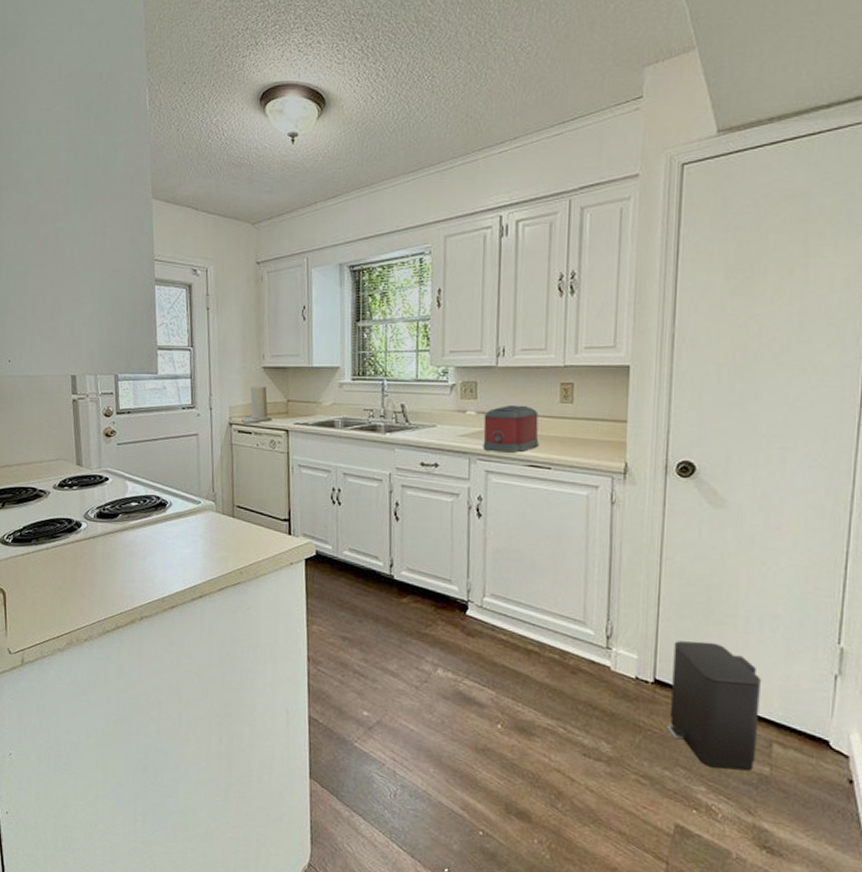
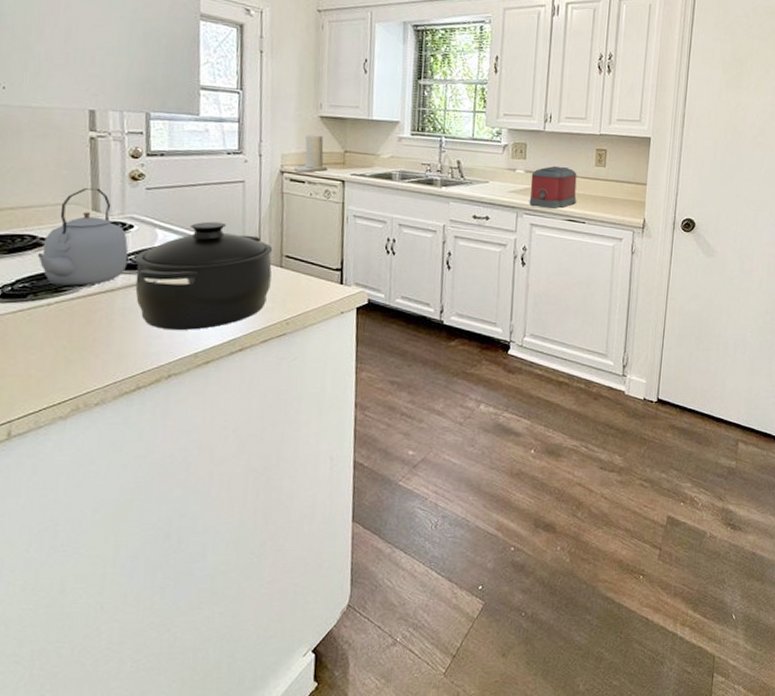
teakettle: none [37,444,106,533] -> present [37,187,129,286]
saucepan: none [110,473,226,576] -> present [134,221,273,330]
pedal bin: present [667,641,761,771] -> none [665,365,733,466]

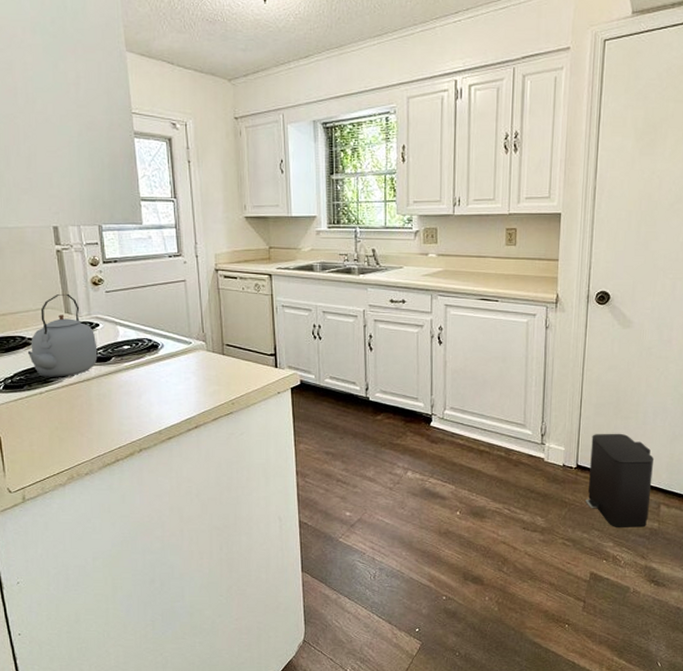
saucepan: present [134,221,273,330] -> none [103,317,216,411]
paper towel: present [294,134,328,173] -> none [227,234,256,270]
toaster: present [529,166,577,210] -> none [442,249,489,290]
pedal bin: none [665,365,733,466] -> present [586,433,654,527]

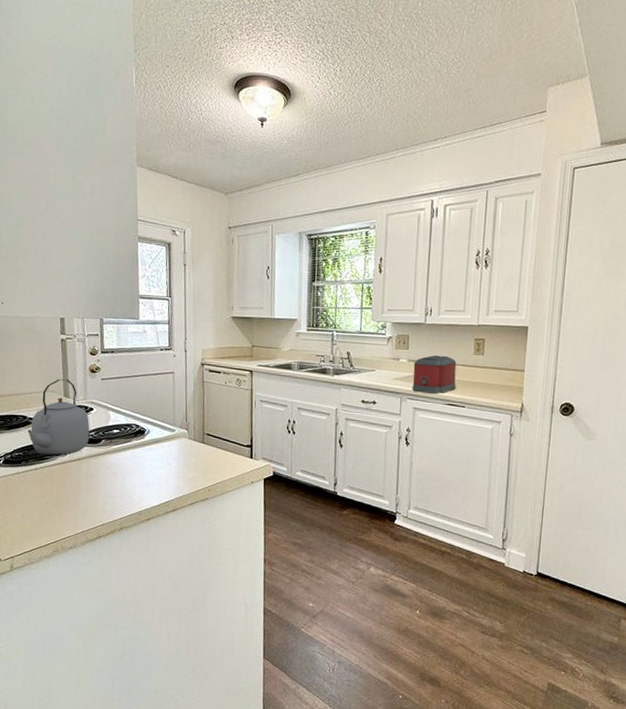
toaster: none [442,249,489,290] -> present [412,355,457,395]
pedal bin: present [586,433,654,527] -> none [545,542,615,641]

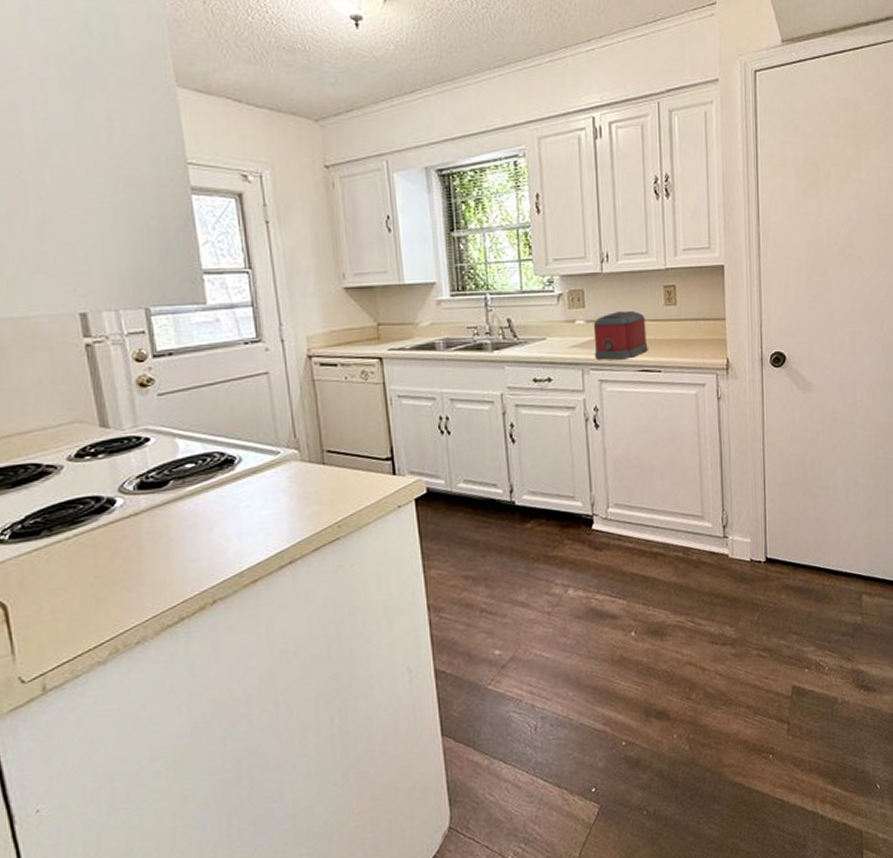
teakettle: present [27,378,90,456] -> none [45,400,149,516]

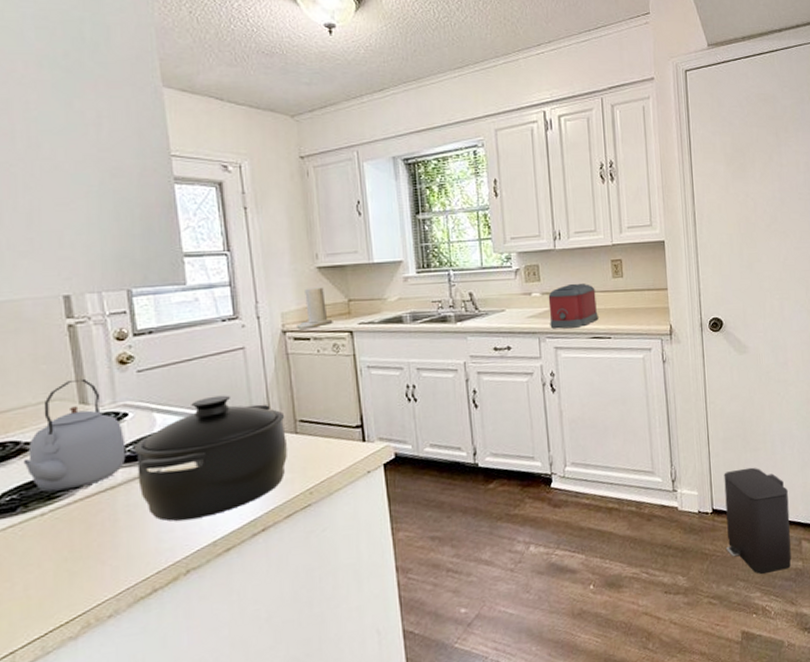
teakettle: none [45,400,149,516] -> present [23,378,126,492]
saucepan: none [156,422,314,550] -> present [133,395,287,522]
paper towel: none [323,310,361,355] -> present [297,287,333,330]
pedal bin: none [779,515,851,628] -> present [724,467,792,574]

